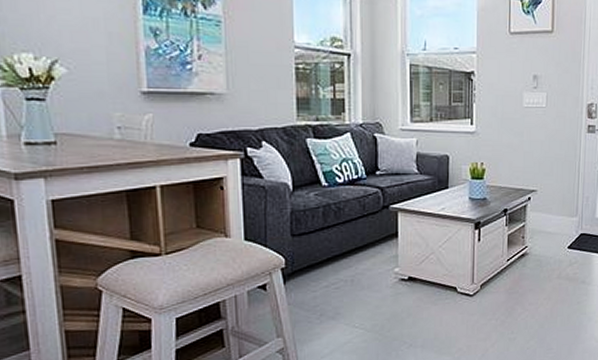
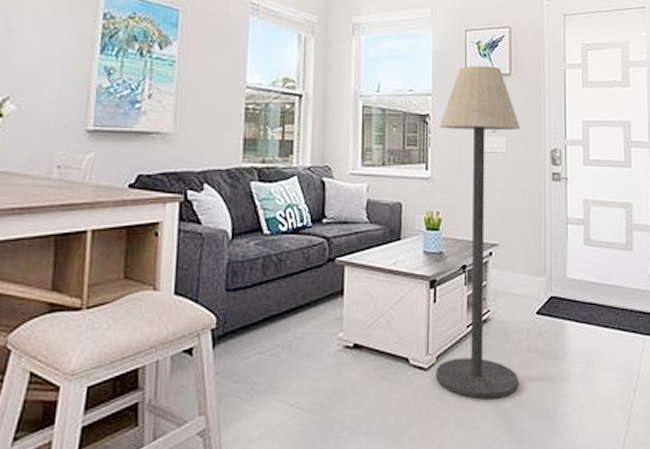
floor lamp: none [480,22,560,318] -> present [436,65,520,400]

